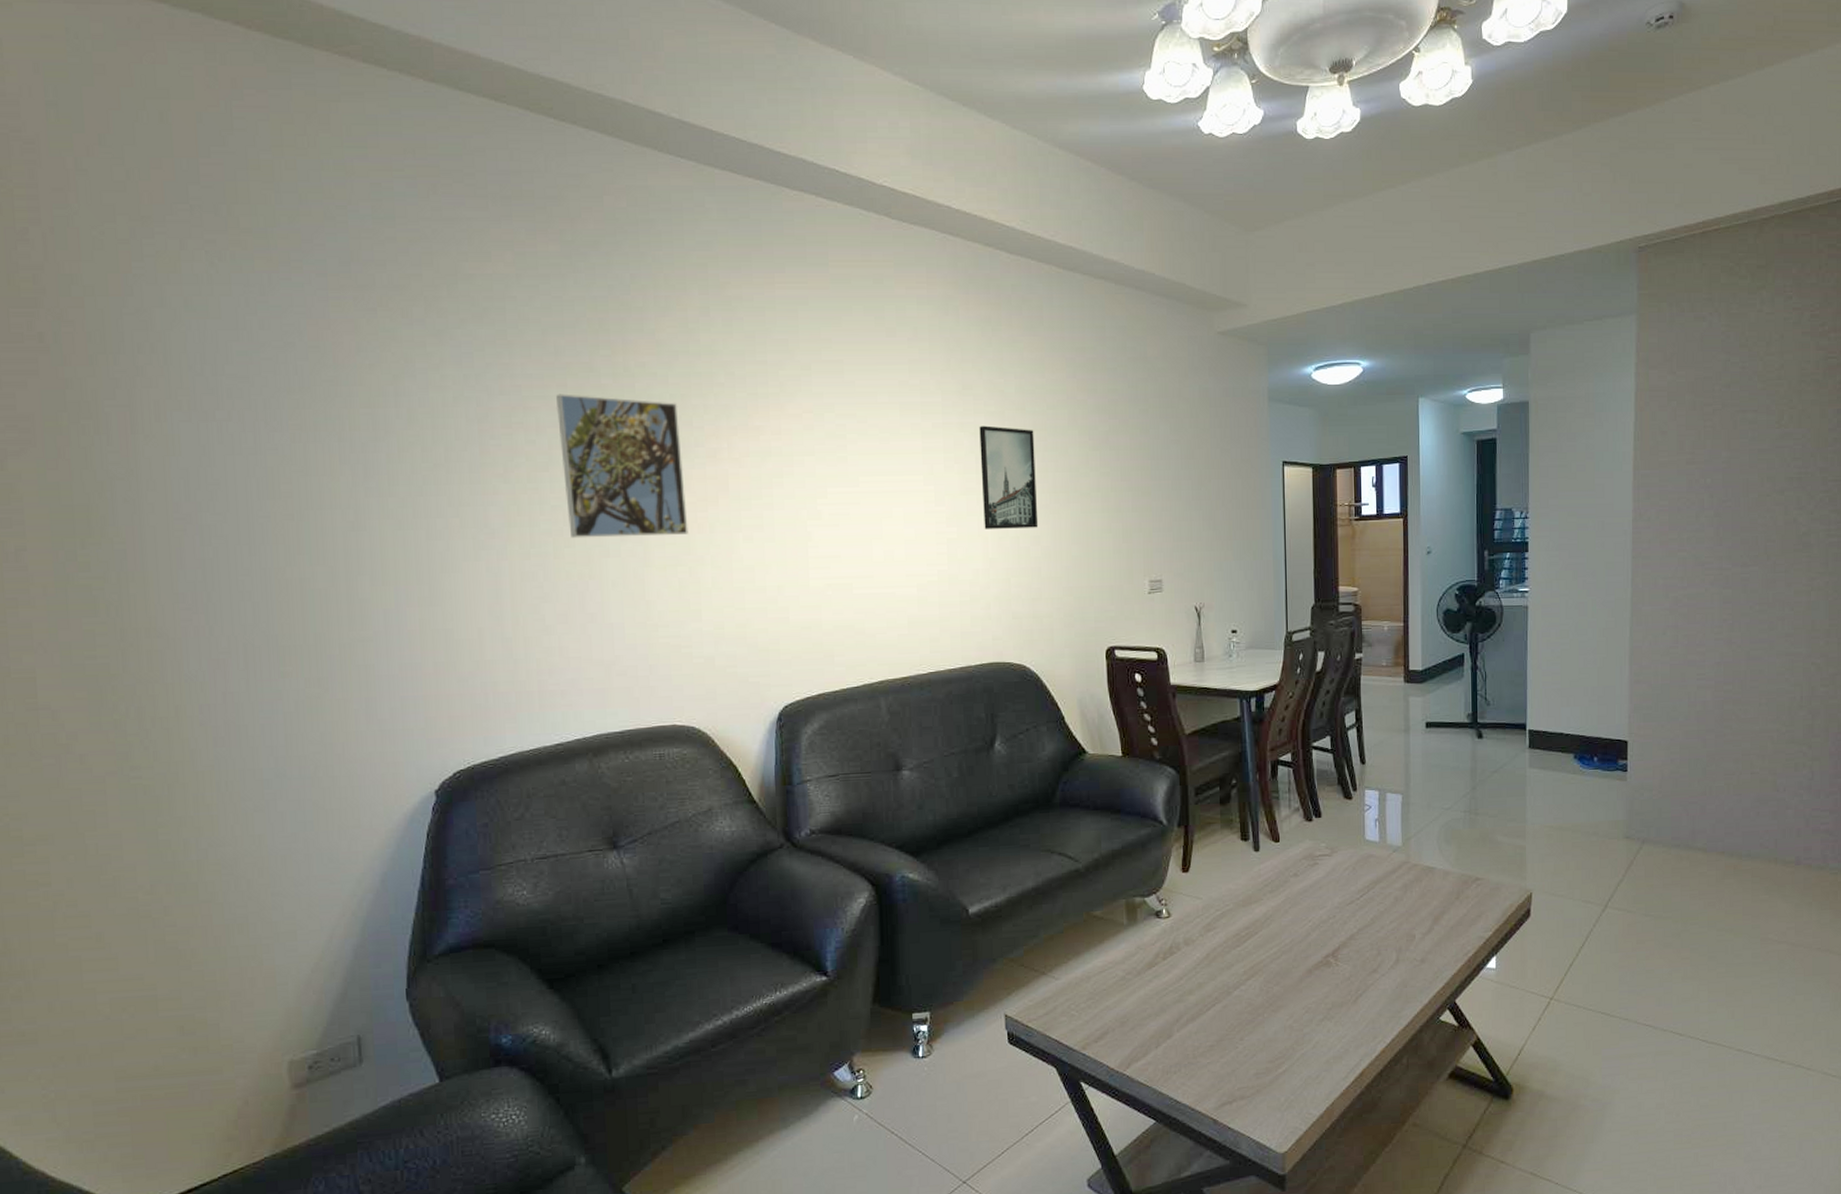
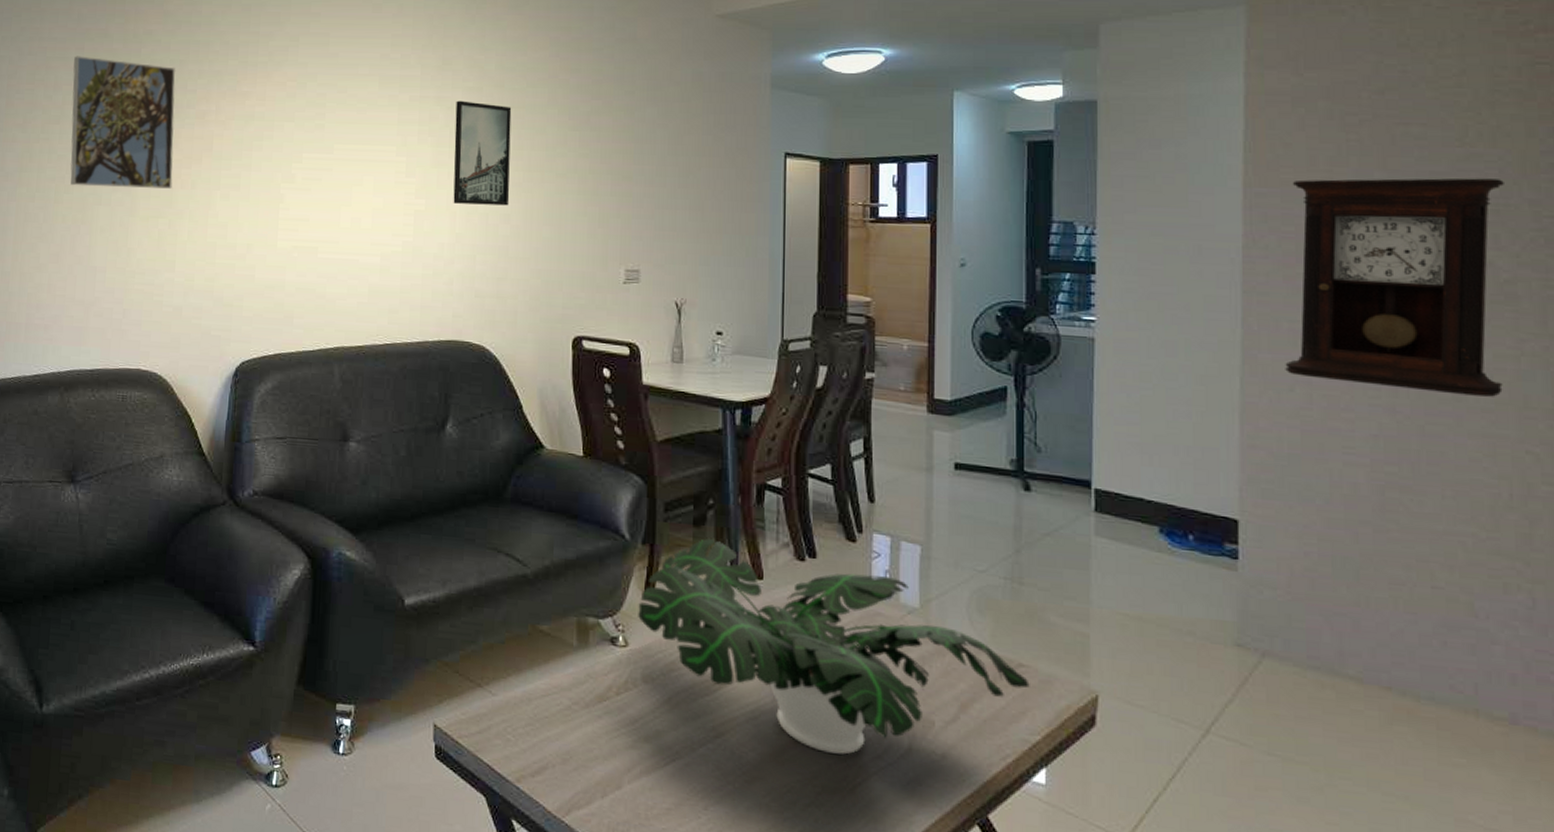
potted plant: none [1177,814,1484,975] -> present [638,539,1030,755]
pendulum clock: none [1660,453,1805,625] -> present [1285,178,1504,397]

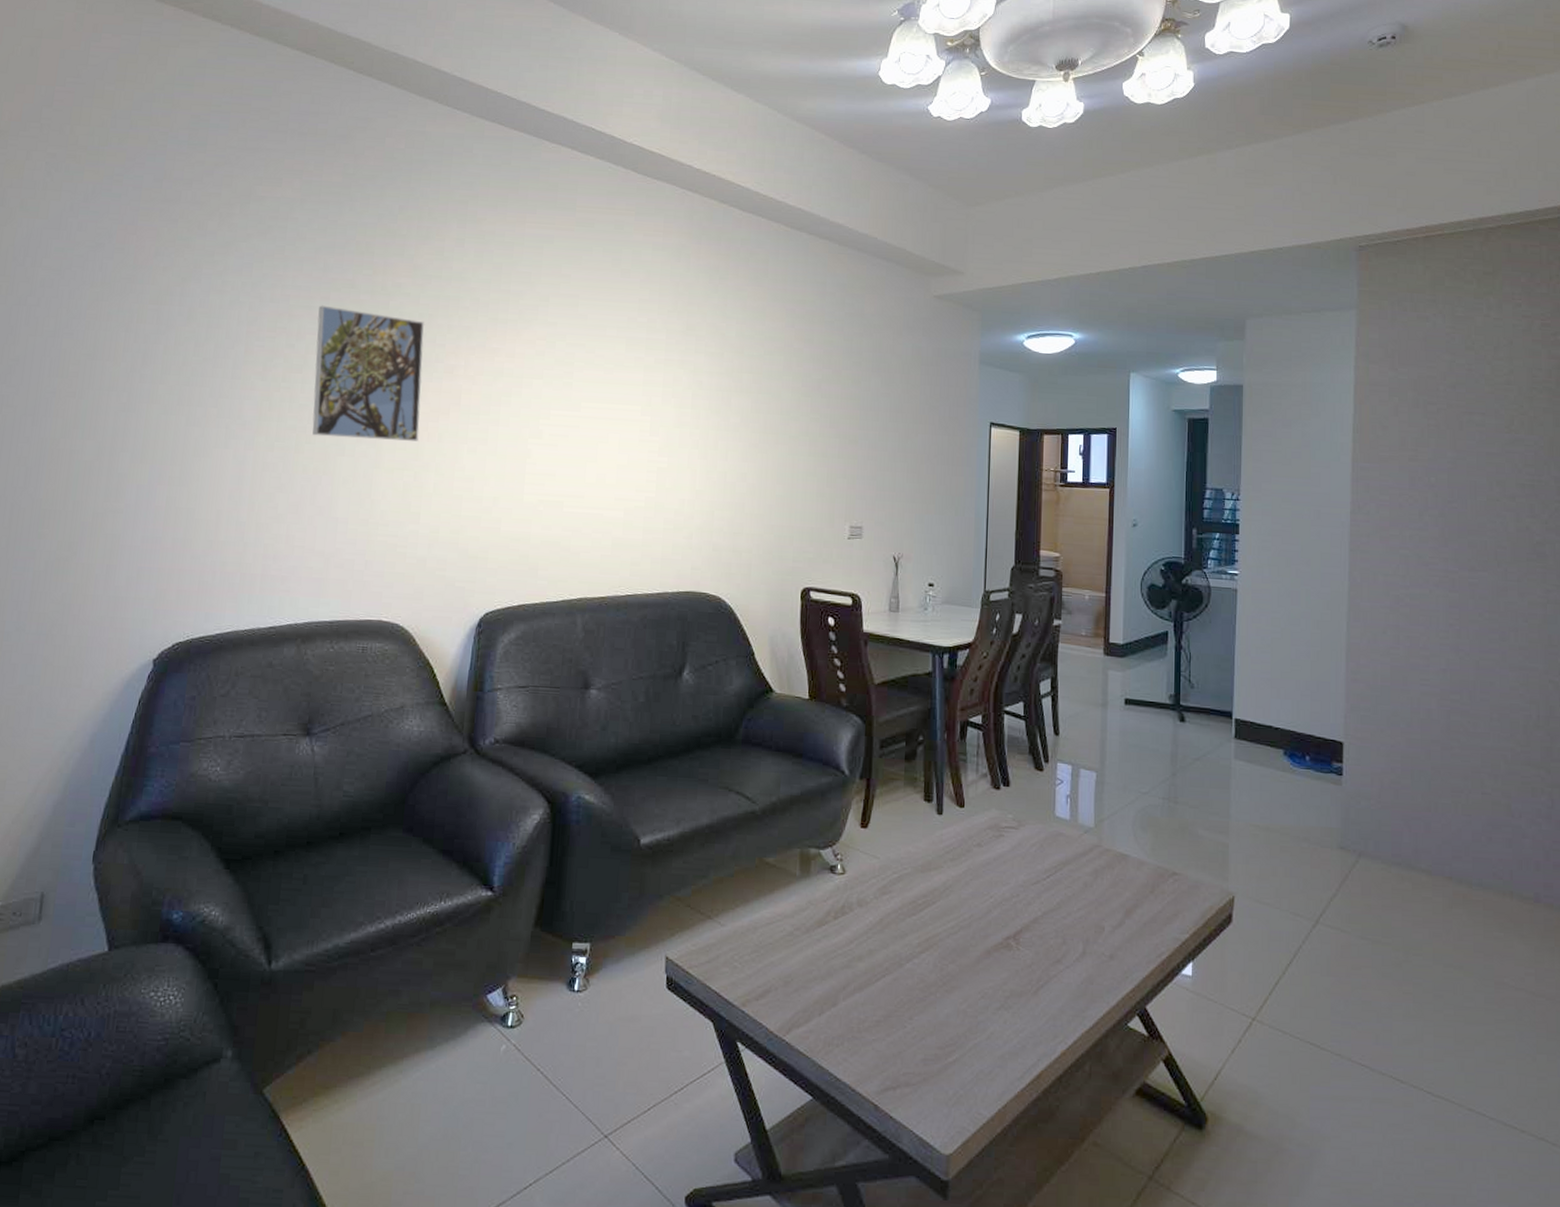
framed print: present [453,100,512,206] -> none [694,364,750,465]
potted plant: present [638,539,1030,755] -> none [855,772,1181,961]
pendulum clock: present [1285,178,1504,397] -> none [1380,457,1538,637]

